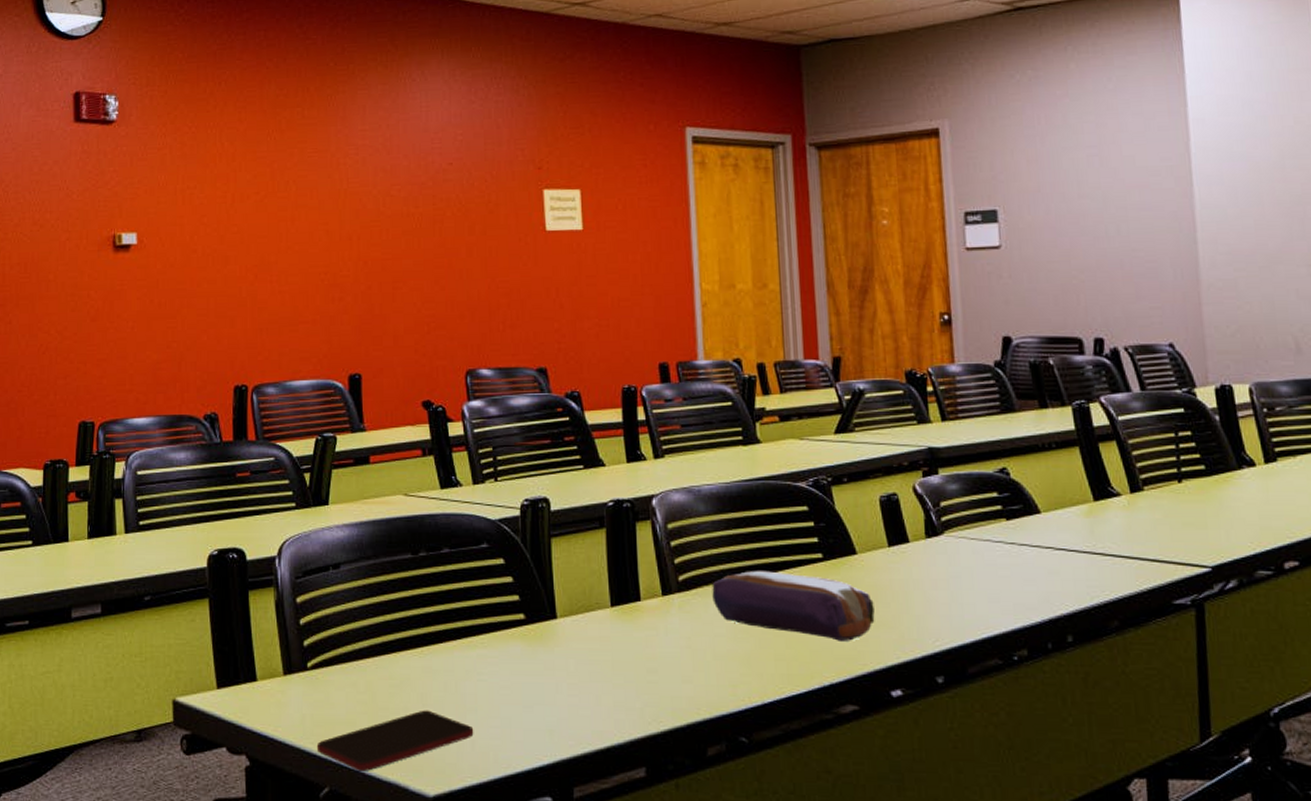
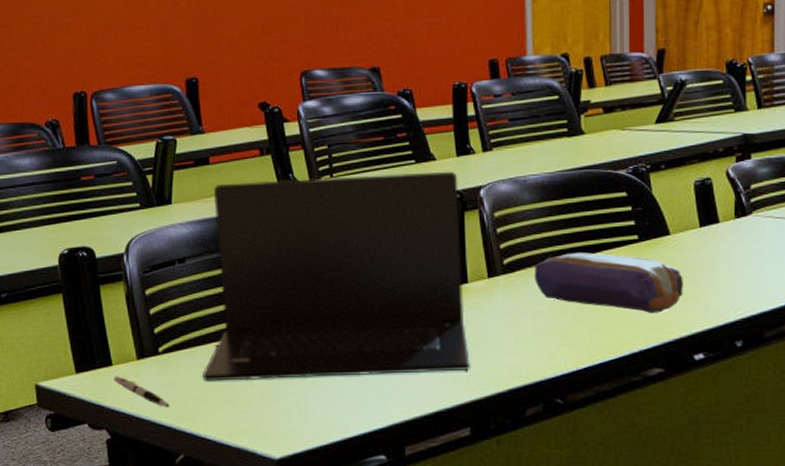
pen: none [257,693,316,731] -> present [113,376,170,407]
smartphone: present [316,710,474,772] -> none [171,385,315,441]
laptop: none [354,478,646,704] -> present [203,171,471,381]

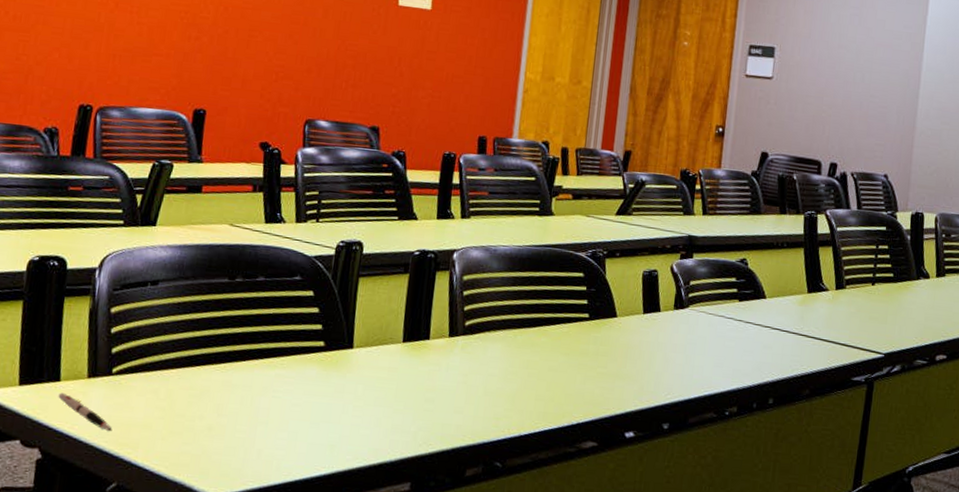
laptop: present [203,171,471,381] -> none [153,213,435,426]
pencil case: present [534,251,683,313] -> none [491,322,624,389]

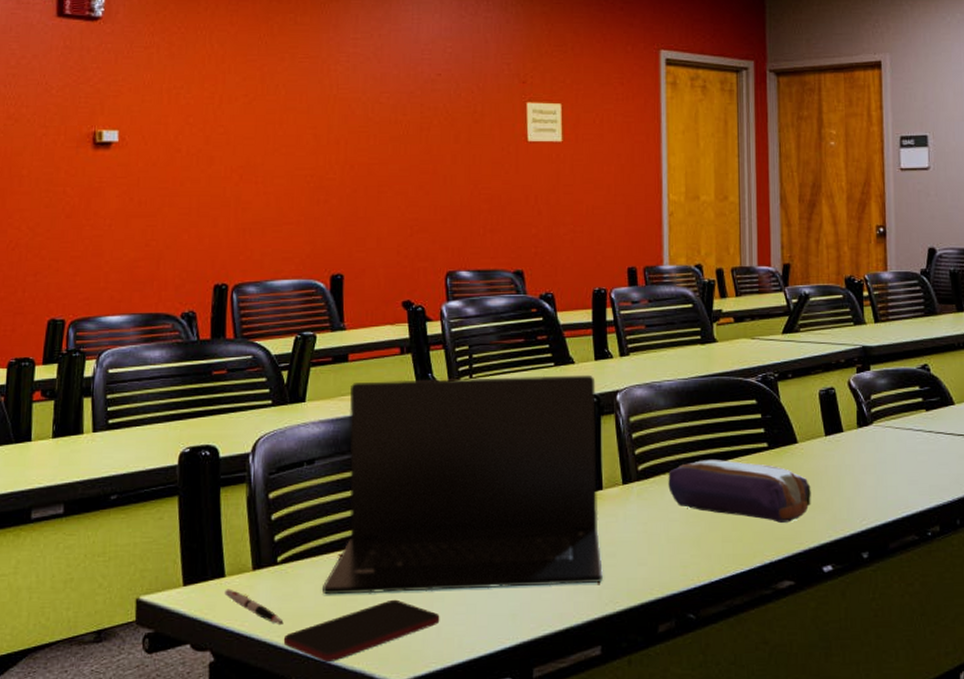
smartphone: none [110,419,262,471] -> present [283,599,440,663]
laptop: none [153,213,435,426] -> present [323,374,604,595]
pencil case: none [491,322,624,389] -> present [668,458,811,523]

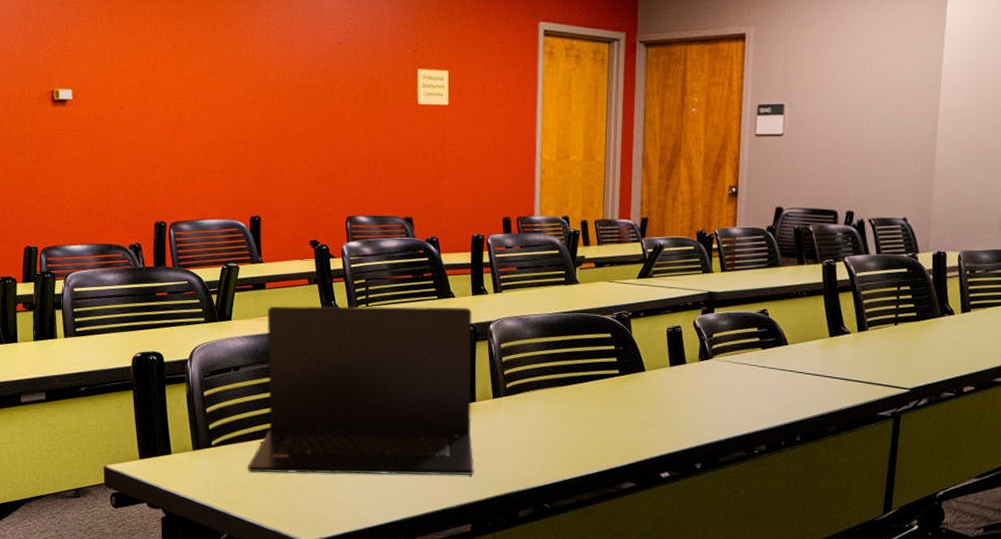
pen: present [224,589,284,624] -> none [171,463,218,492]
smartphone: present [283,599,440,663] -> none [218,479,341,524]
pencil case: present [668,458,811,523] -> none [531,381,655,436]

